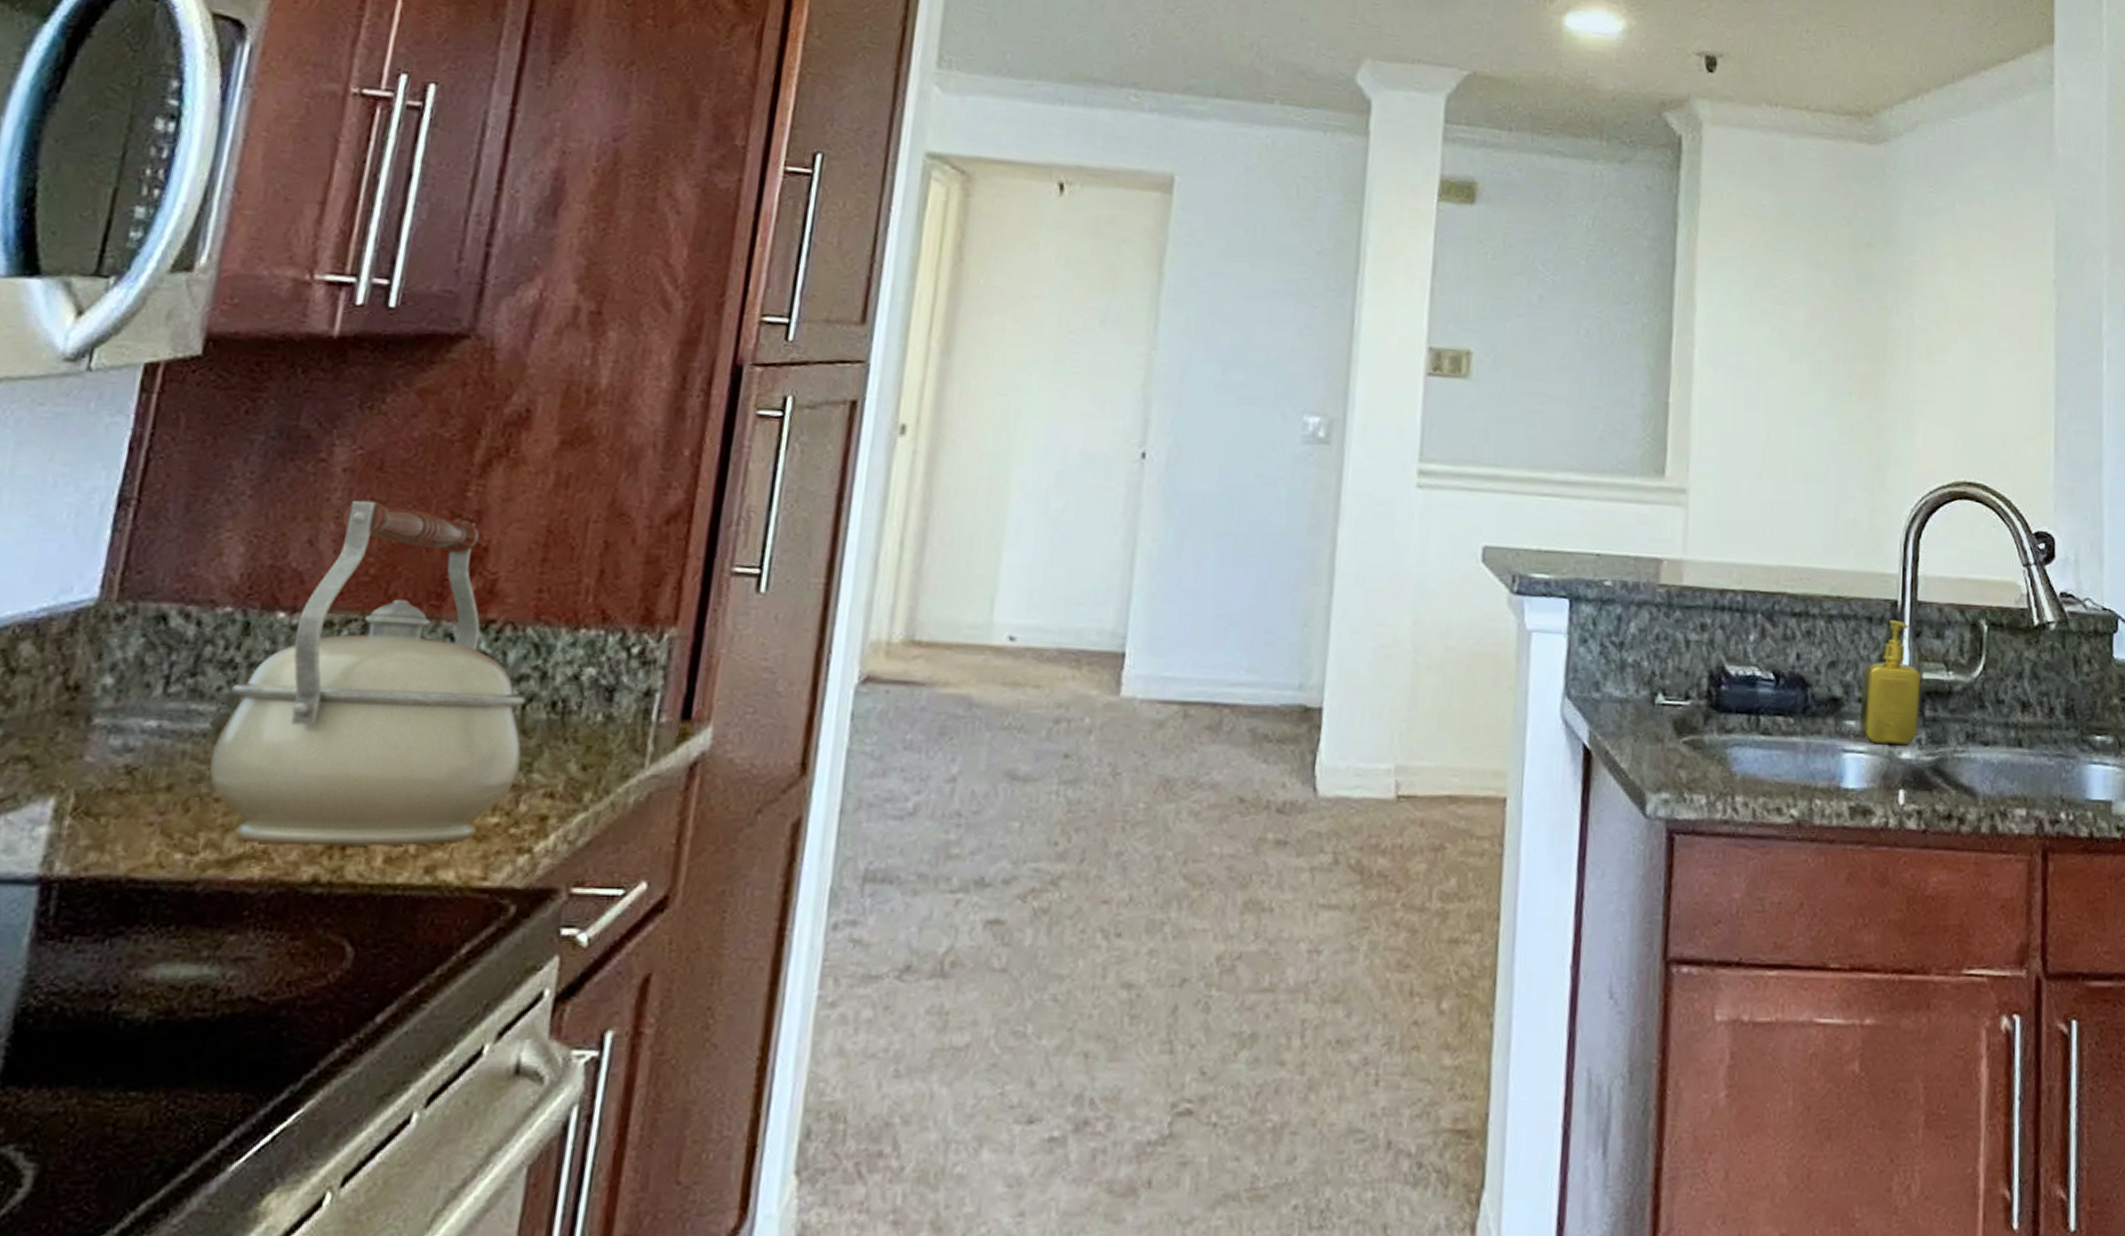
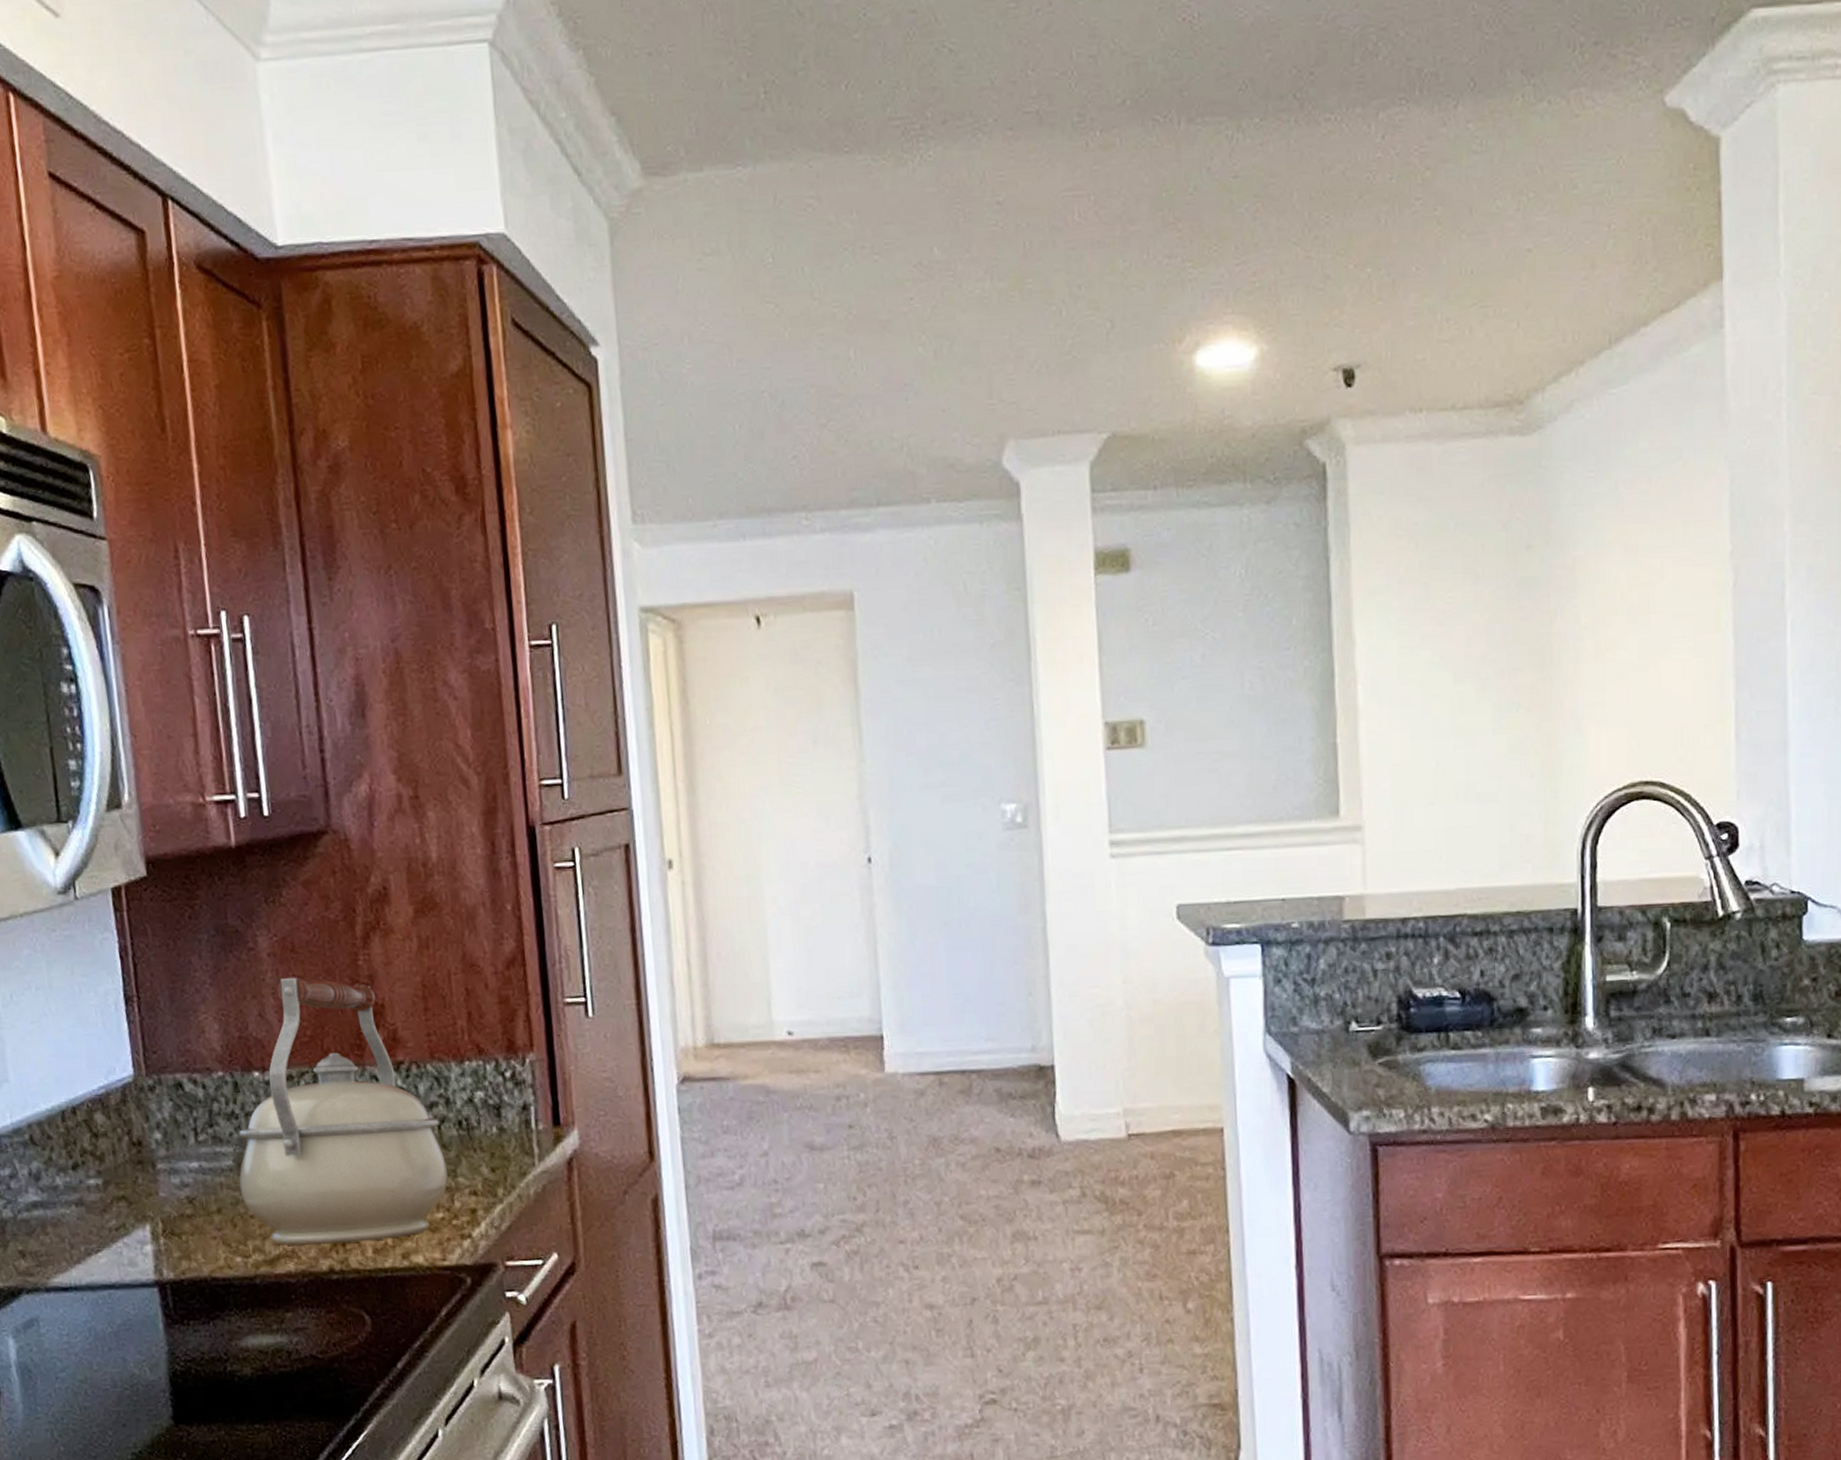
soap dispenser: present [1859,619,1921,745] -> none [1546,927,1604,1047]

